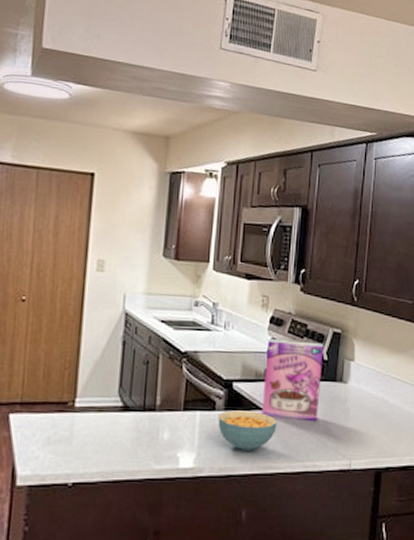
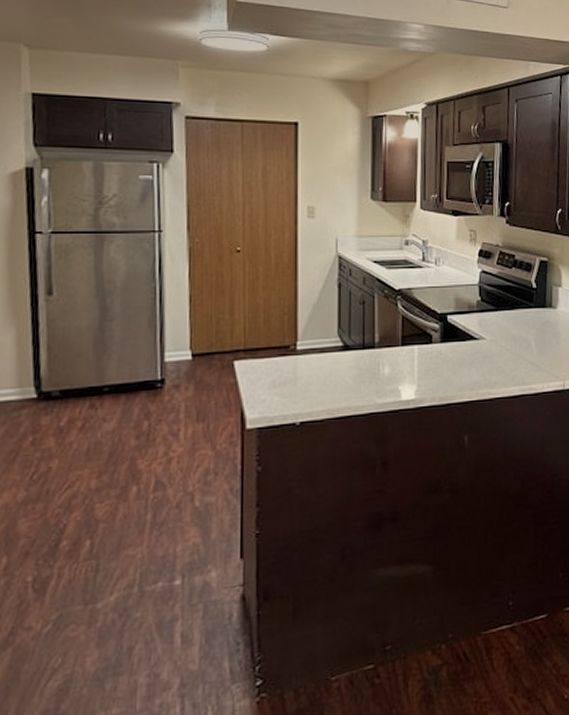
cereal bowl: present [218,410,277,451] -> none [435,341,492,379]
cereal box: present [262,339,324,421] -> none [476,271,532,346]

